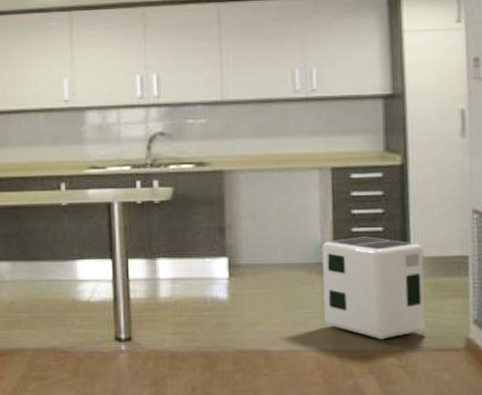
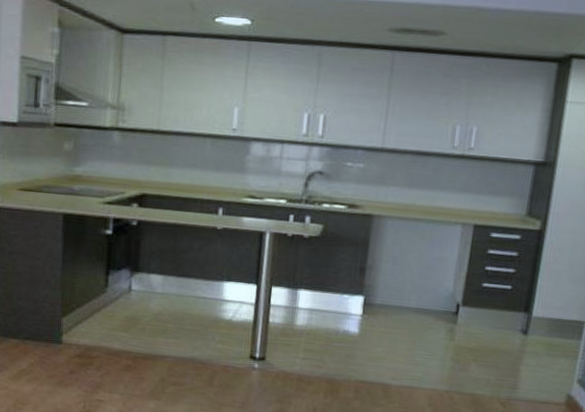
air purifier: present [321,236,426,340] -> none [442,292,545,387]

